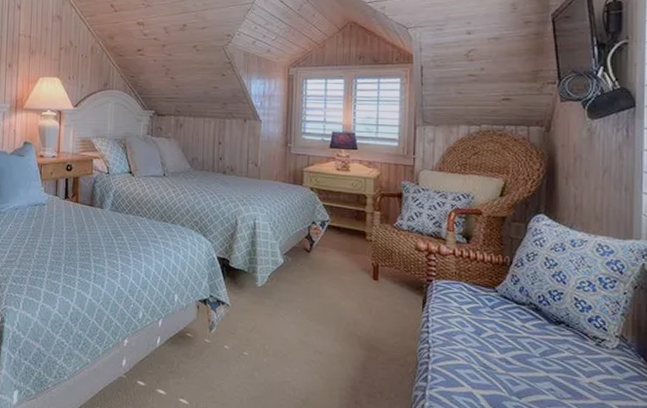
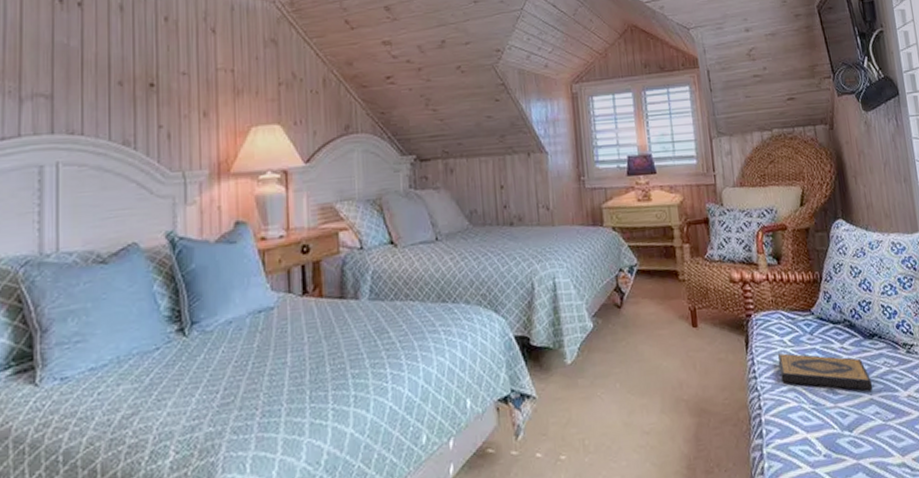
hardback book: none [453,317,551,369] -> present [777,352,873,391]

